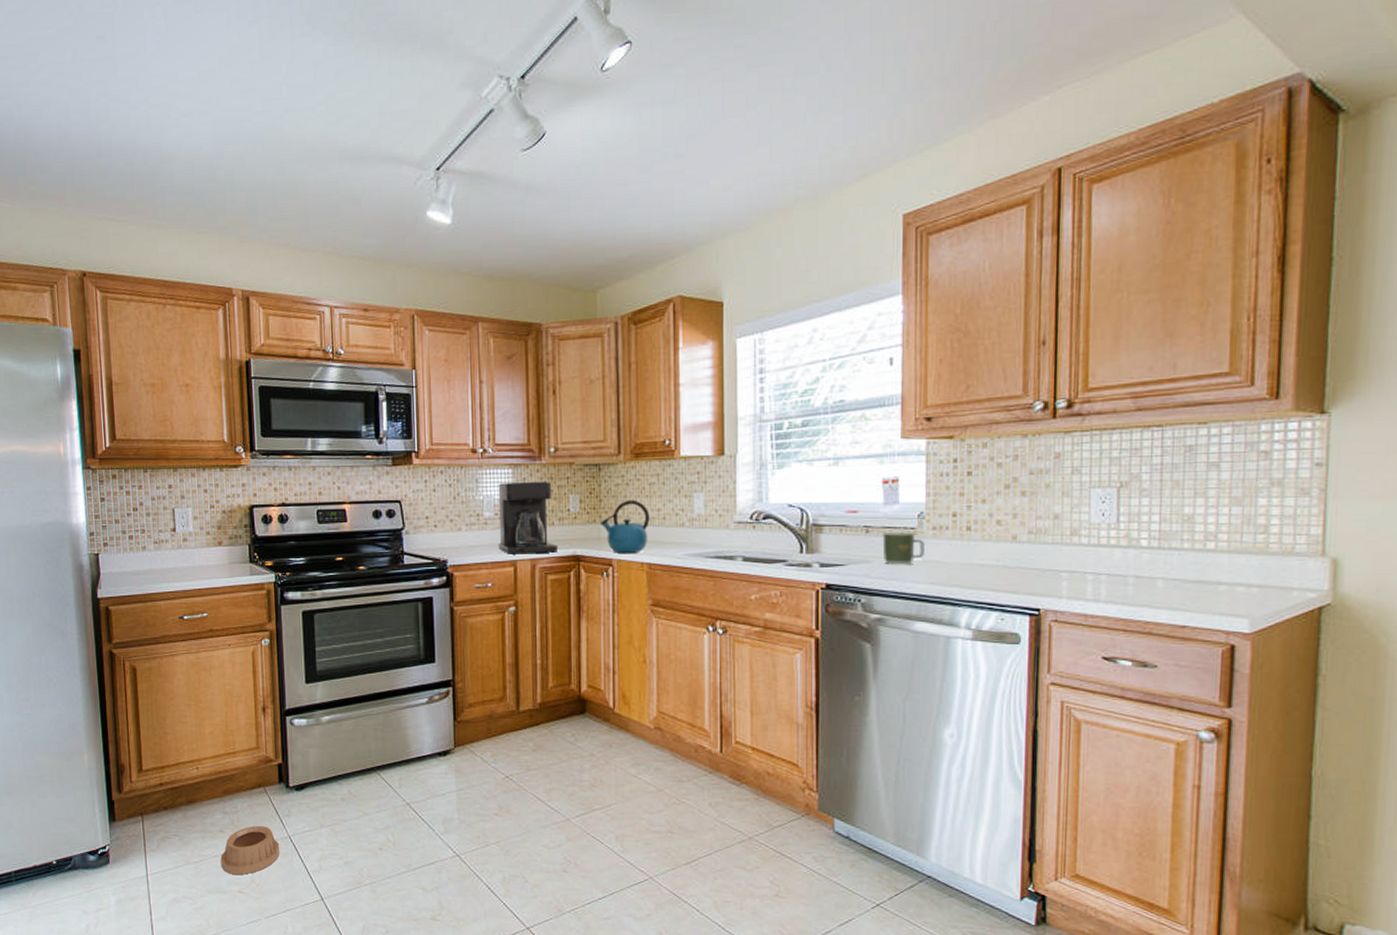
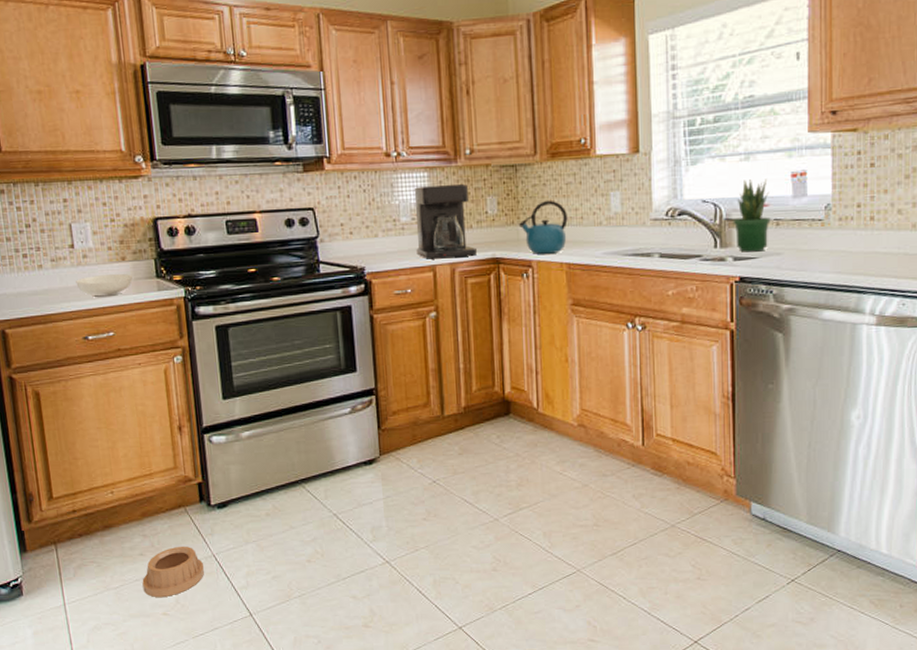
bowl: none [175,558,227,580] -> present [76,274,132,298]
planter: none [820,485,860,559] -> present [733,179,771,252]
mug: present [882,531,925,565] -> none [792,222,831,257]

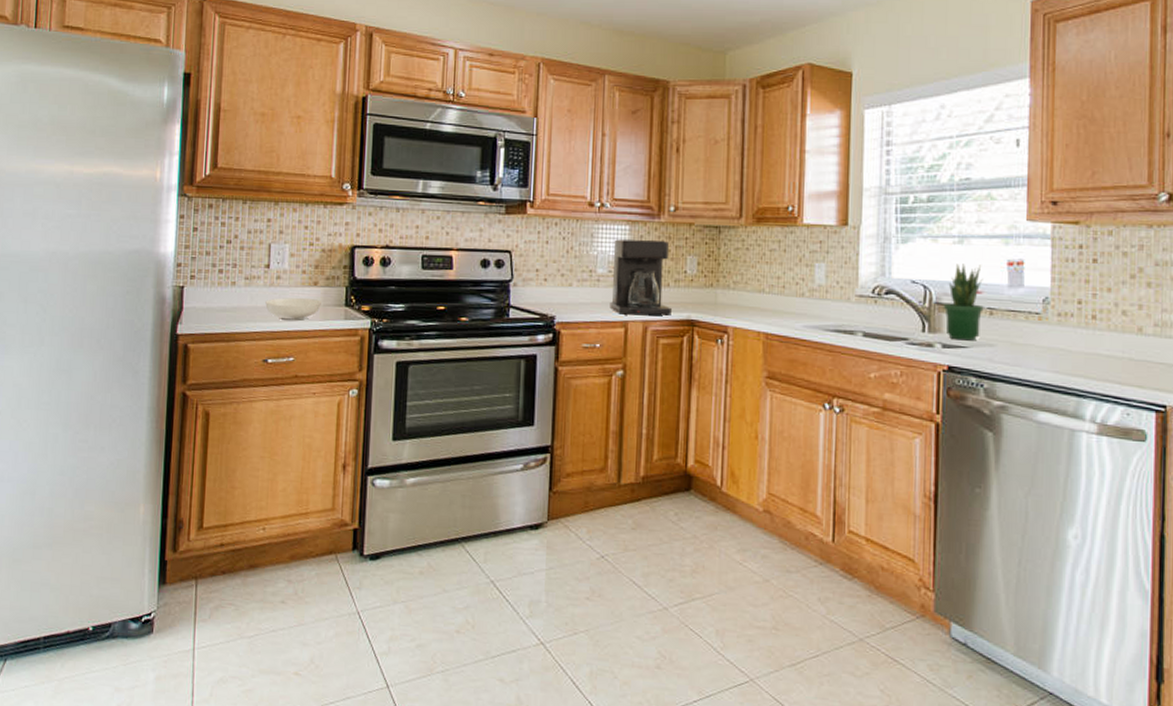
pet bowl: present [142,546,204,598] -> none [278,597,345,655]
kettle: present [518,200,568,254] -> none [717,265,769,321]

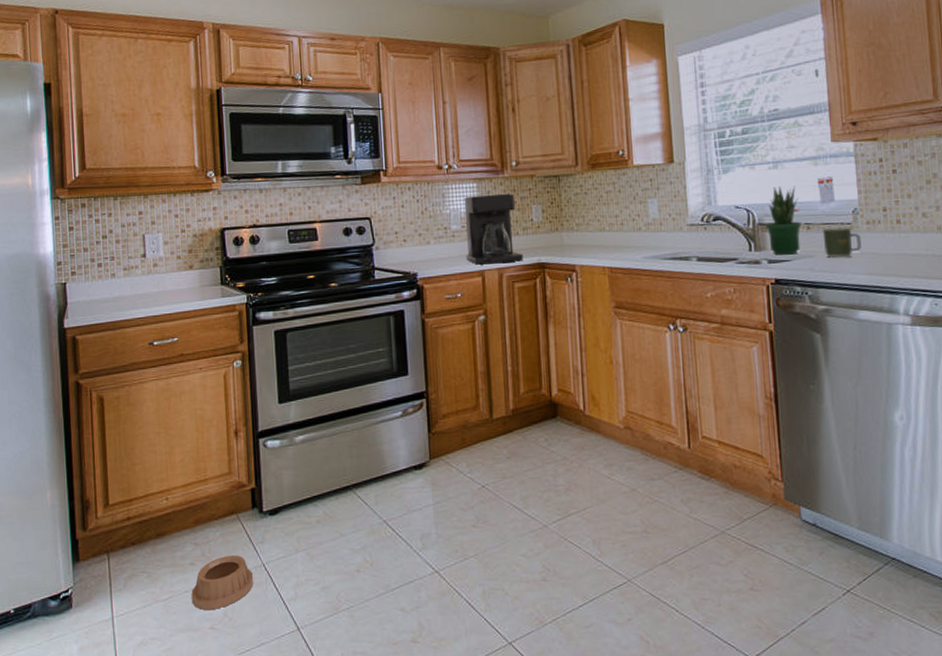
bowl: present [265,298,321,322] -> none [145,281,198,305]
pet bowl: none [278,597,345,655] -> present [191,554,253,611]
mug: none [1006,315,1049,352] -> present [822,226,861,259]

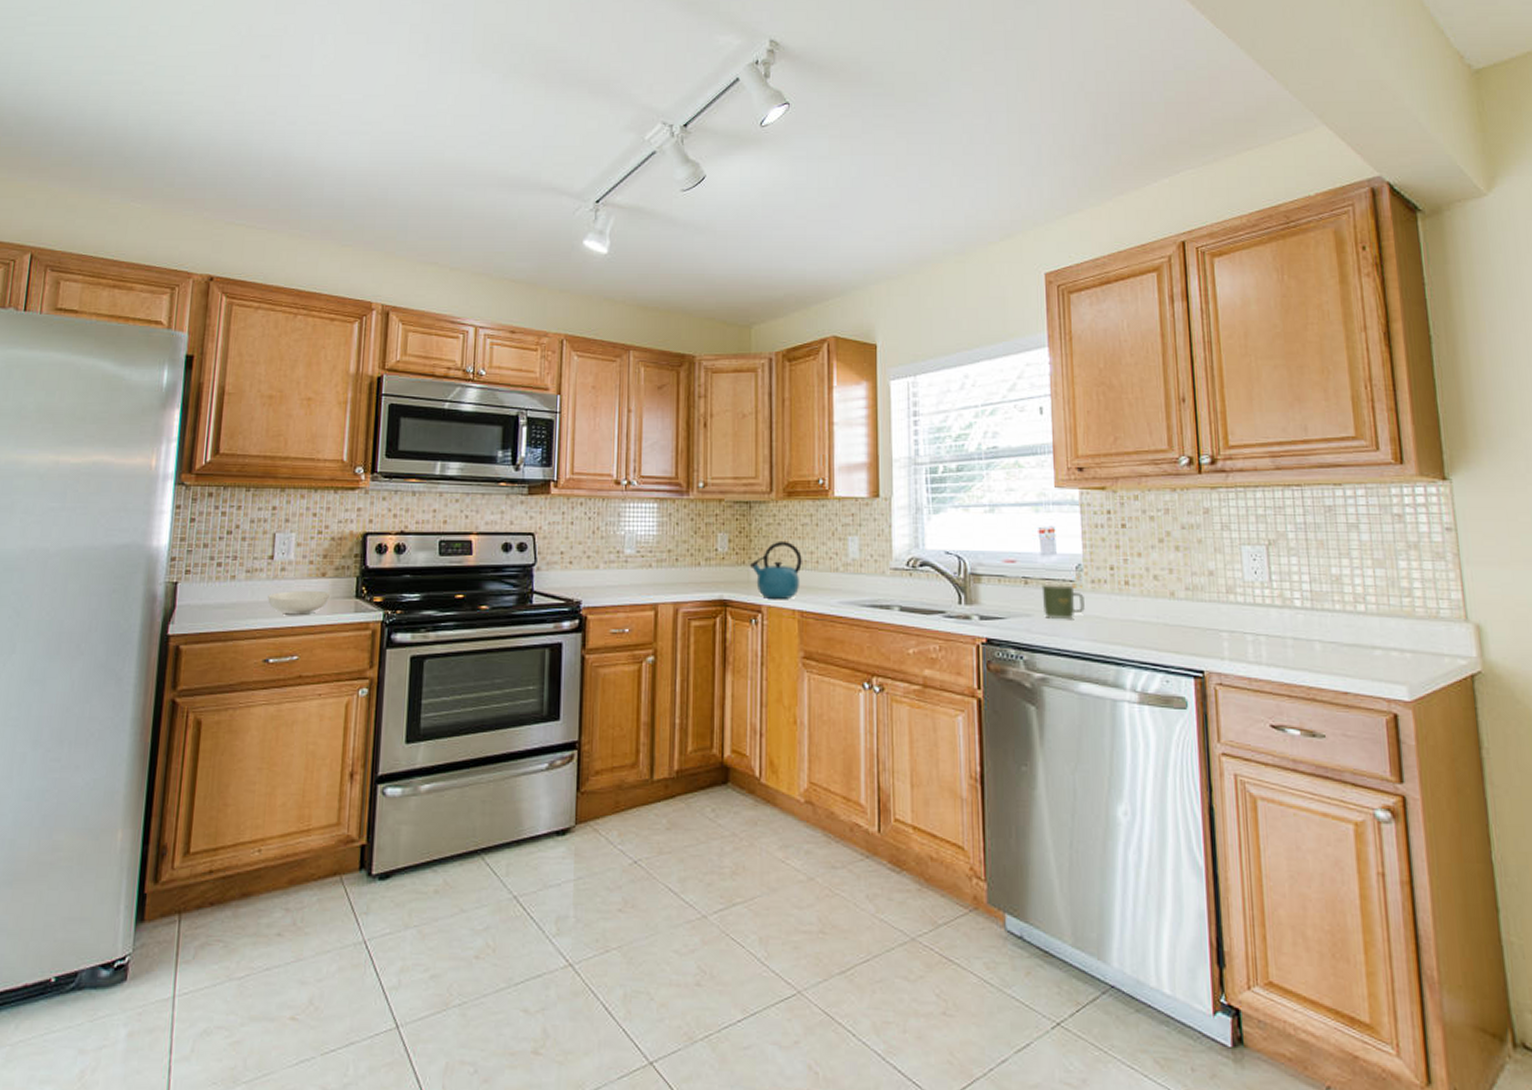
bowl: none [145,281,198,305] -> present [268,591,330,616]
pet bowl: present [191,554,253,611] -> none [272,926,350,996]
coffee maker: present [464,194,523,265] -> none [638,518,703,597]
kettle: none [562,207,609,259] -> present [749,540,802,599]
planter: present [765,185,802,255] -> none [978,533,1019,612]

